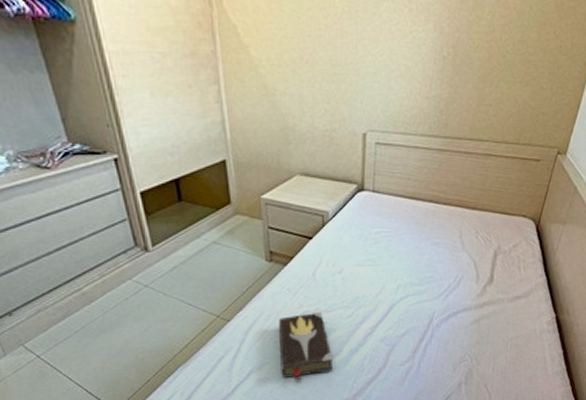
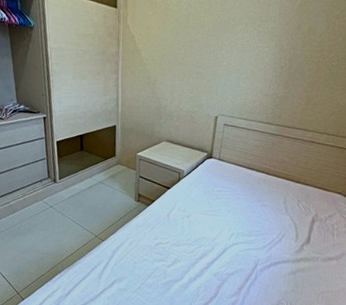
hardback book: present [279,311,334,380] -> none [136,244,176,294]

